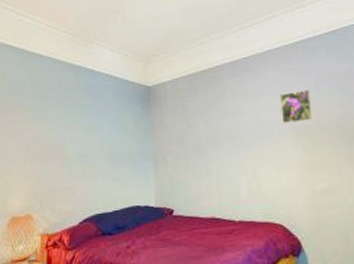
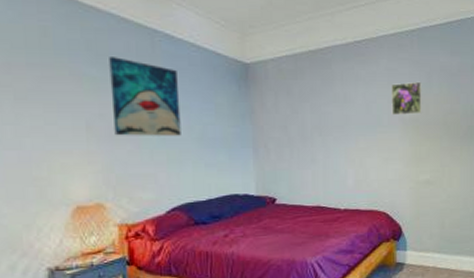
wall art: none [44,90,95,155] -> present [109,57,181,136]

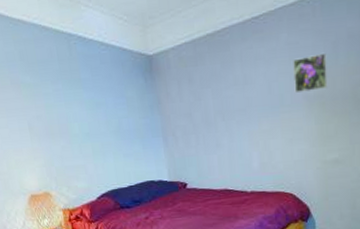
wall art: present [109,57,181,136] -> none [37,63,102,134]

